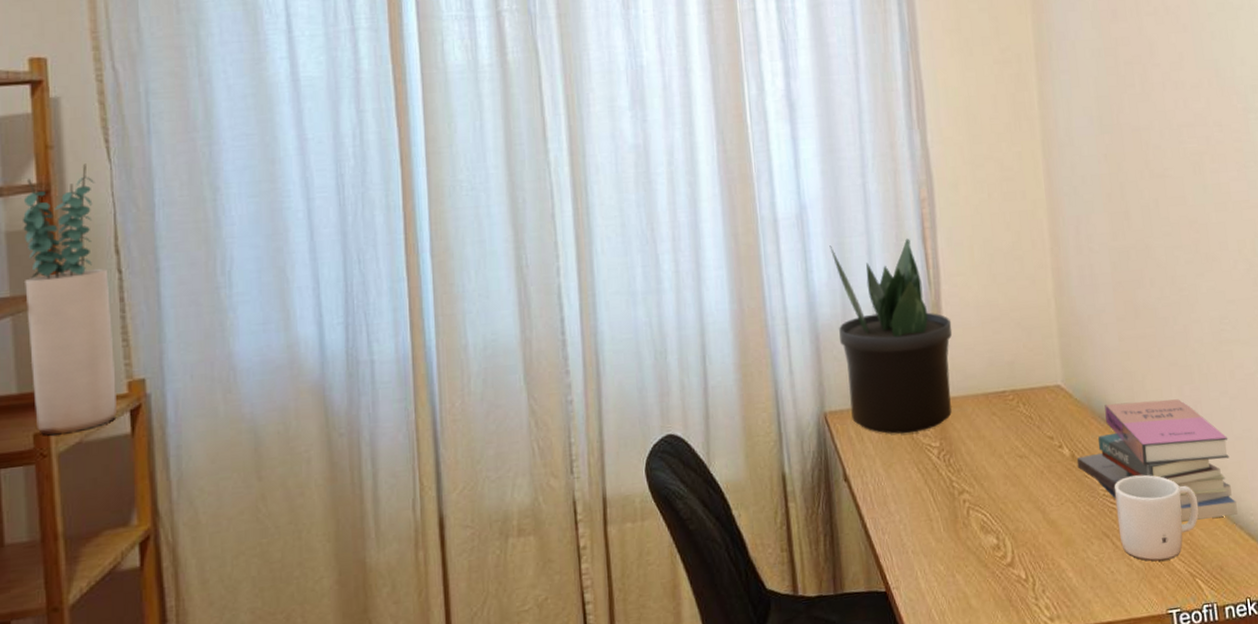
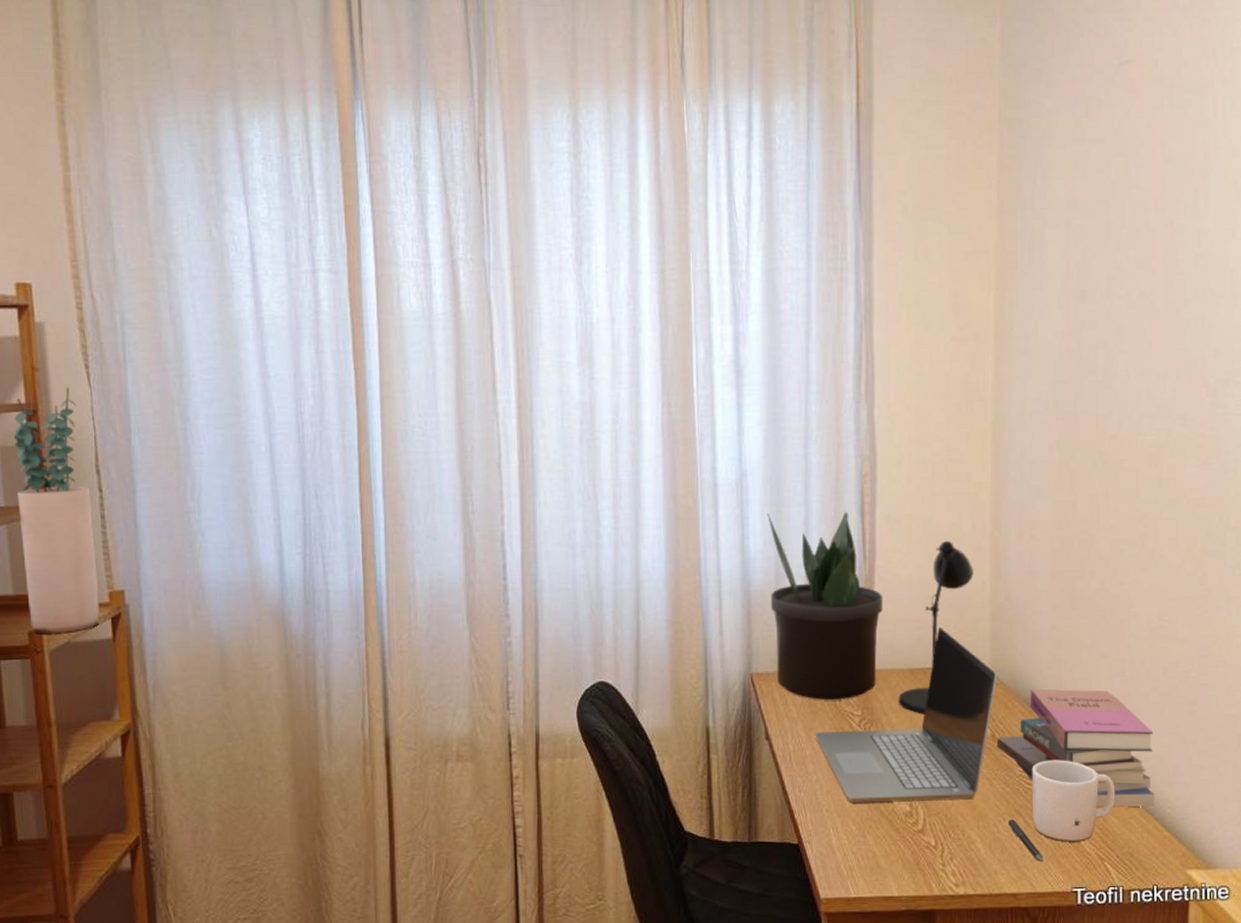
laptop: none [894,347,1072,541] -> present [814,626,998,802]
desk lamp: none [975,259,1038,440] -> present [898,540,973,714]
pen: none [1097,542,1136,586] -> present [1009,819,1043,863]

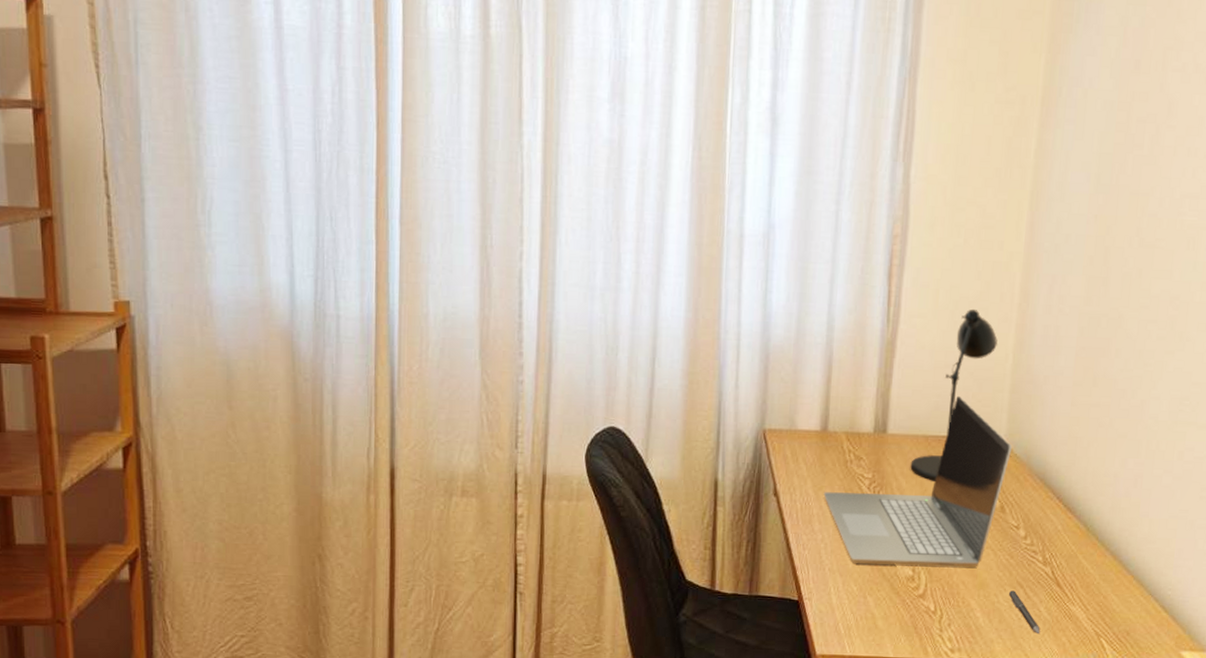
vase: present [14,387,101,634] -> none [20,86,105,341]
planter: present [767,512,884,700] -> none [789,269,904,461]
books: present [996,689,1154,808] -> none [1004,465,1163,587]
mug: present [1031,760,1116,842] -> none [1033,535,1119,617]

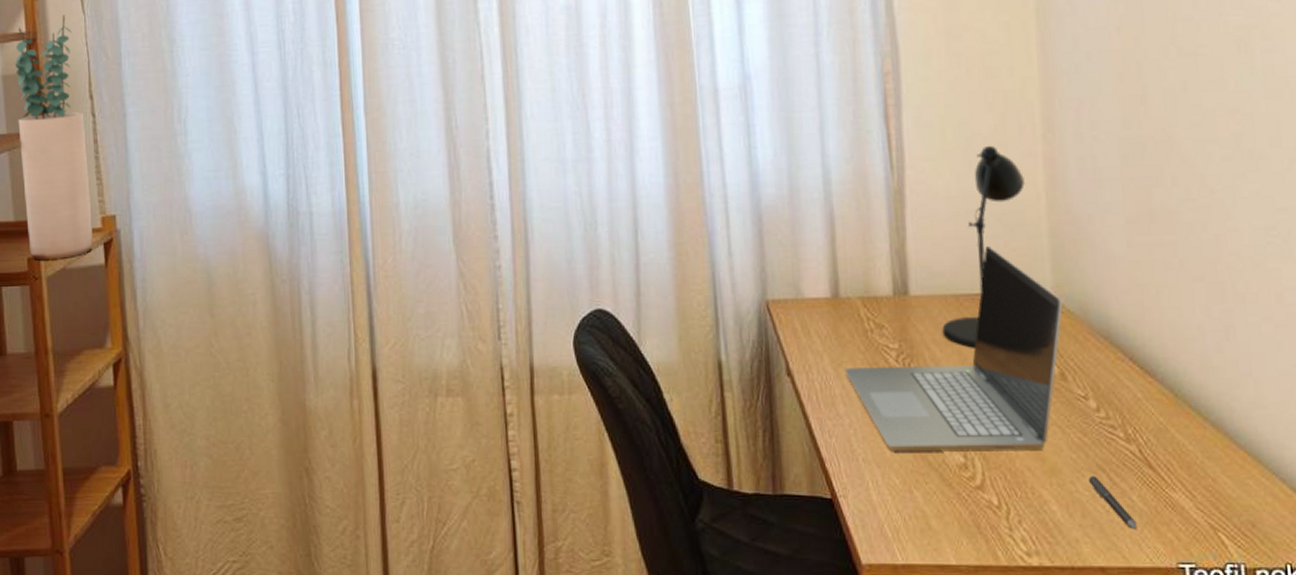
vase: none [20,86,105,341] -> present [16,14,94,261]

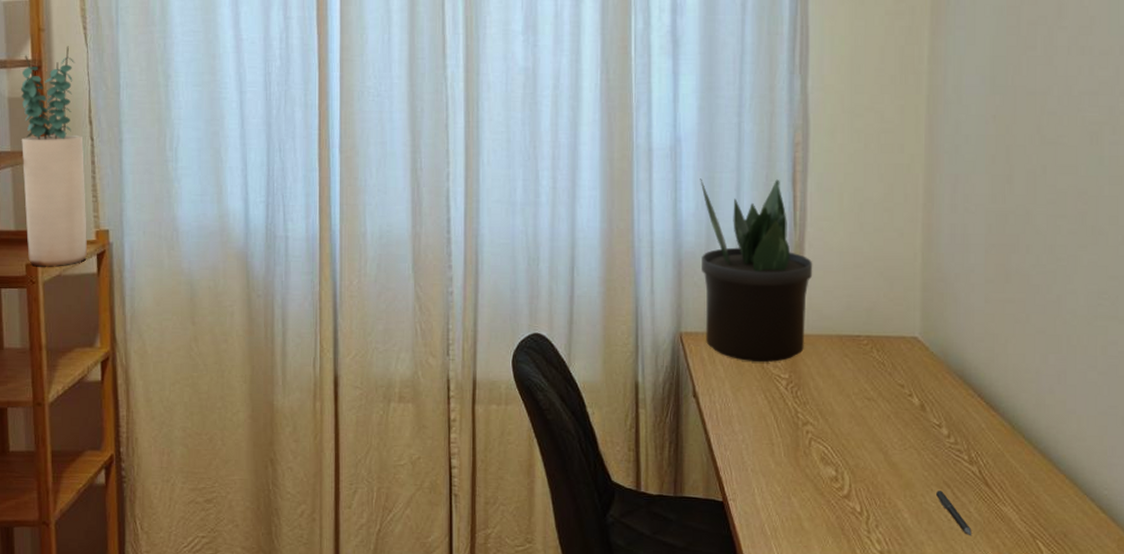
planter: none [776,116,918,330] -> present [700,178,813,362]
laptop: present [844,245,1064,451] -> none [741,295,928,467]
desk lamp: present [942,145,1025,348] -> none [826,210,905,381]

